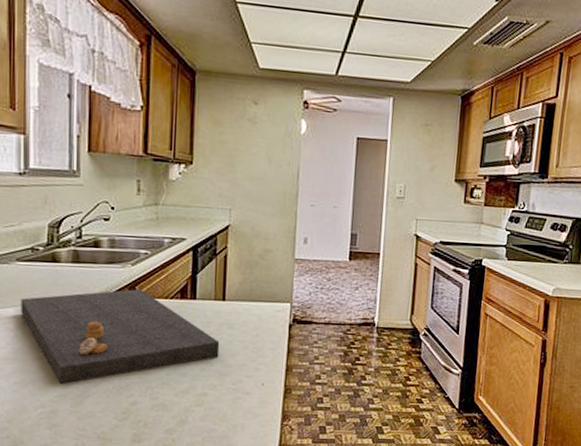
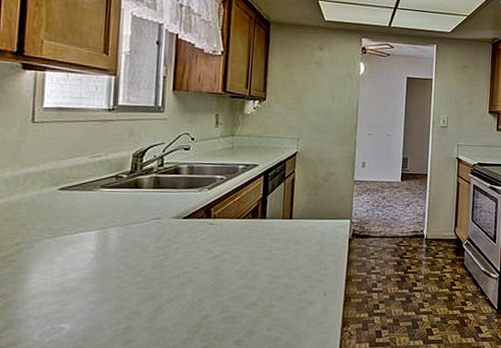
cutting board: present [21,289,220,384] -> none [102,211,287,301]

